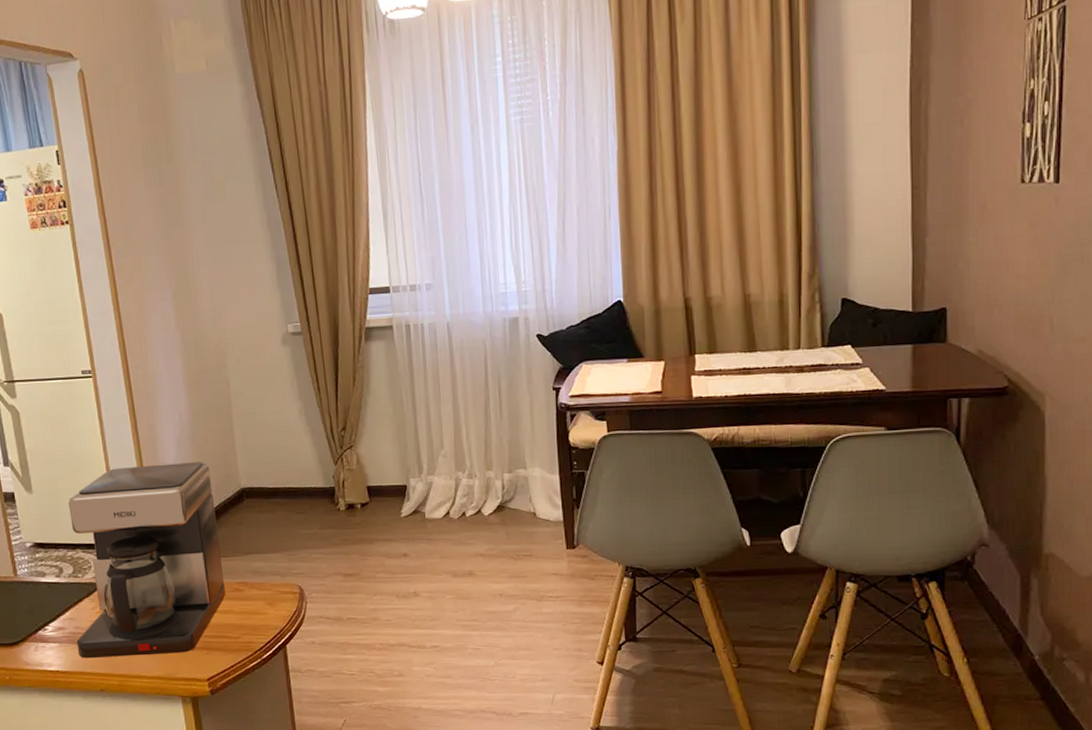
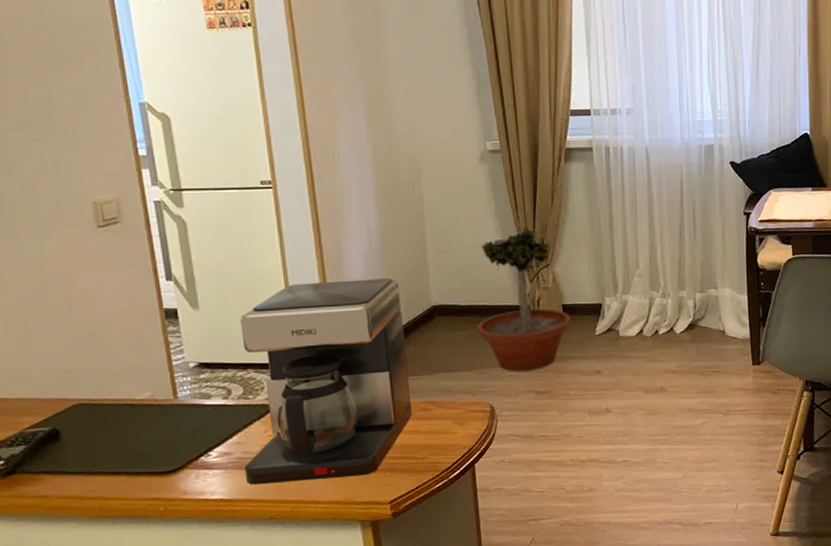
potted tree: none [284,393,376,553] -> present [477,212,571,371]

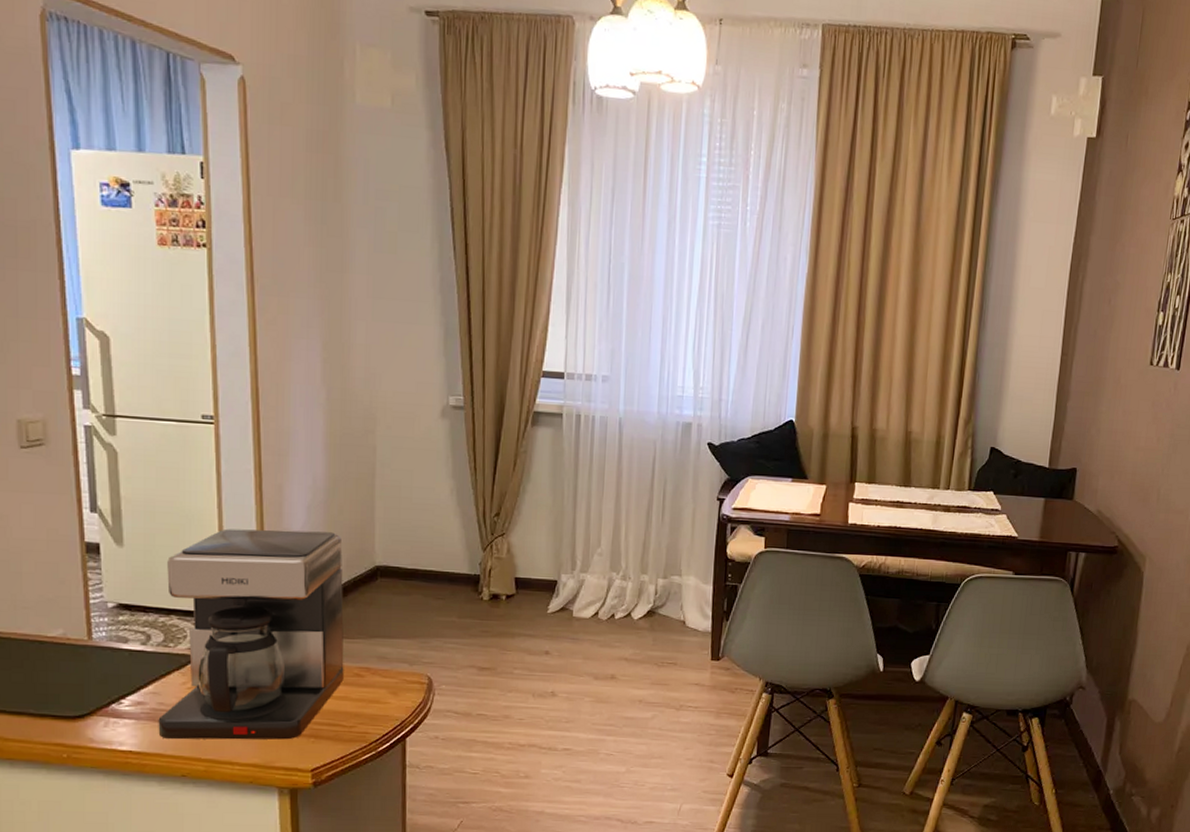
potted tree: present [477,212,571,371] -> none [422,476,523,644]

